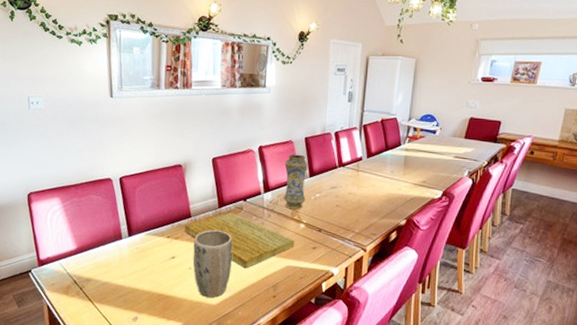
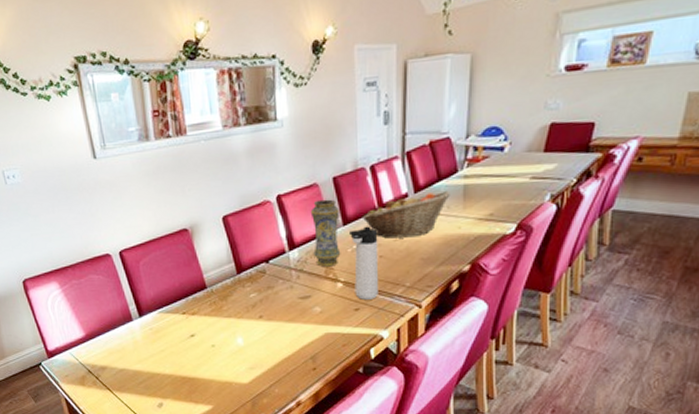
cutting board: present [185,212,295,269] -> none [201,277,333,341]
plant pot: present [193,230,233,298] -> none [213,300,261,376]
thermos bottle: none [314,179,336,241] -> present [350,226,379,300]
fruit basket: none [325,158,394,193] -> present [362,190,450,239]

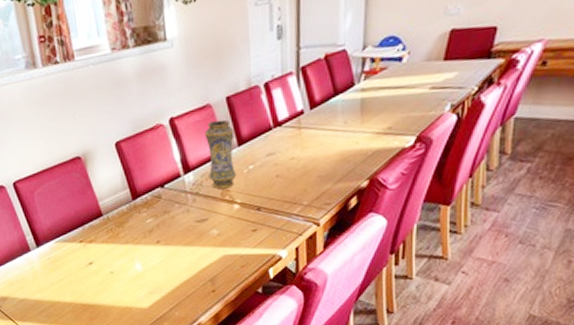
thermos bottle: present [350,226,379,300] -> none [245,145,276,220]
fruit basket: present [362,190,450,239] -> none [257,105,347,158]

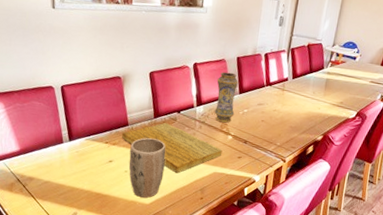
cutting board: none [97,202,230,265] -> present [122,122,223,174]
plant pot: none [110,226,159,301] -> present [129,138,166,198]

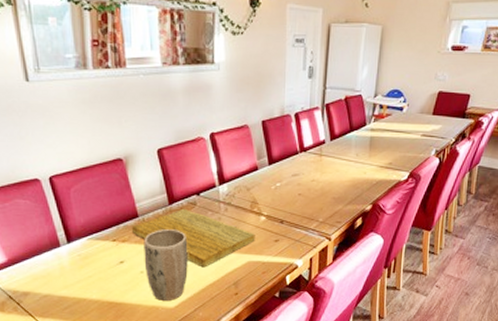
vase: present [214,72,238,123] -> none [240,140,266,201]

